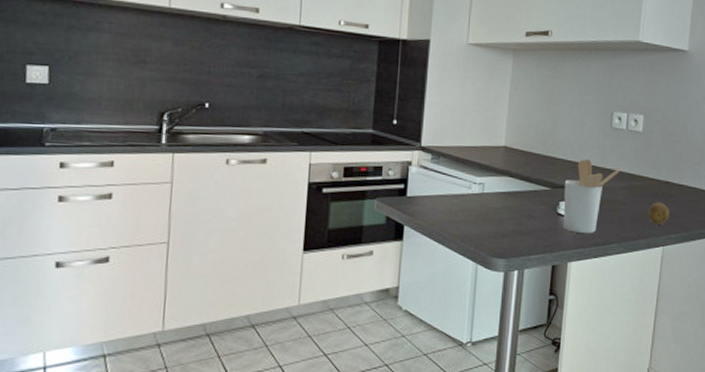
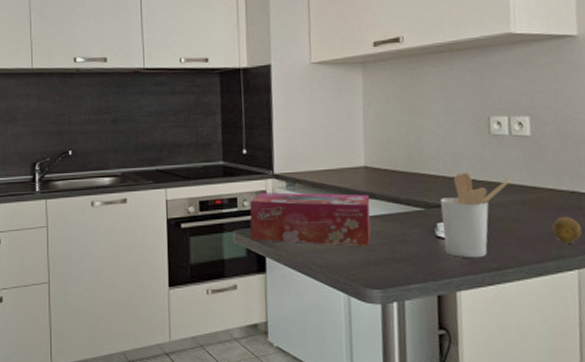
tissue box: none [391,163,506,220] -> present [250,192,371,247]

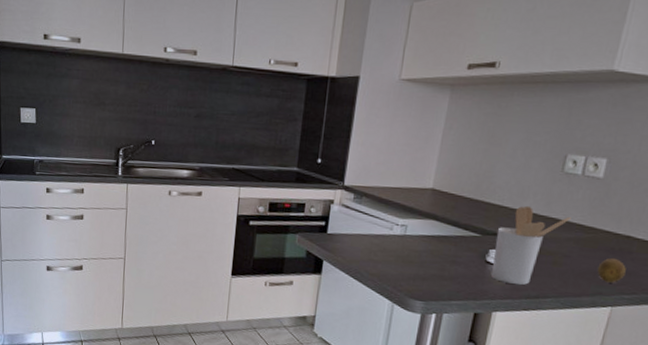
tissue box: present [250,192,371,247] -> none [312,202,431,263]

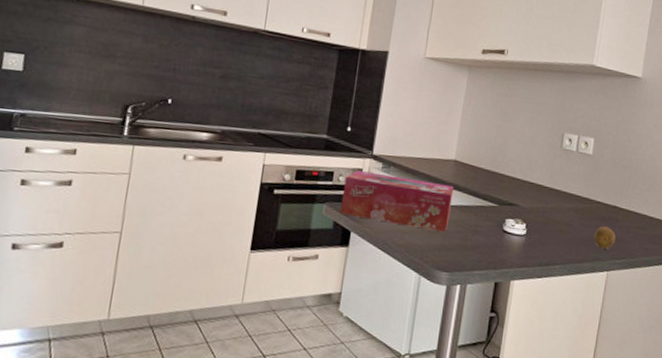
tissue box: none [312,202,431,263] -> present [340,170,454,233]
utensil holder: present [491,205,571,285] -> none [509,178,570,254]

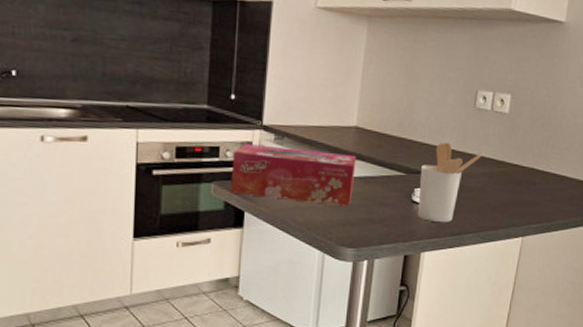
utensil holder: none [509,178,570,254] -> present [418,142,484,223]
fruit: present [593,225,616,249] -> none [509,189,532,214]

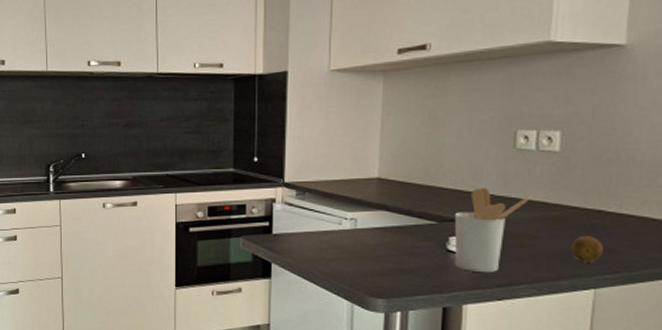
tissue box: present [230,144,357,207] -> none [257,201,381,257]
fruit: none [509,189,532,214] -> present [571,235,603,263]

